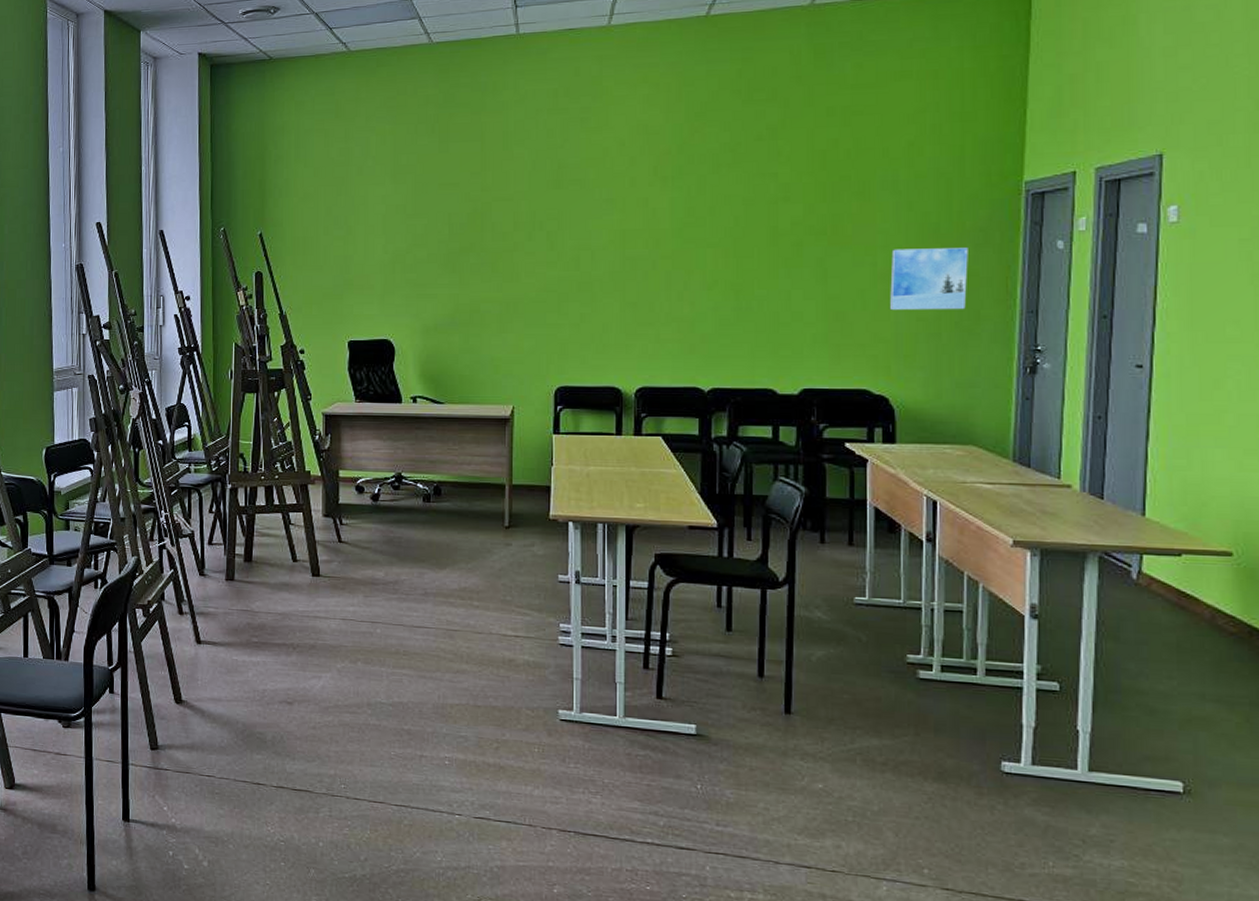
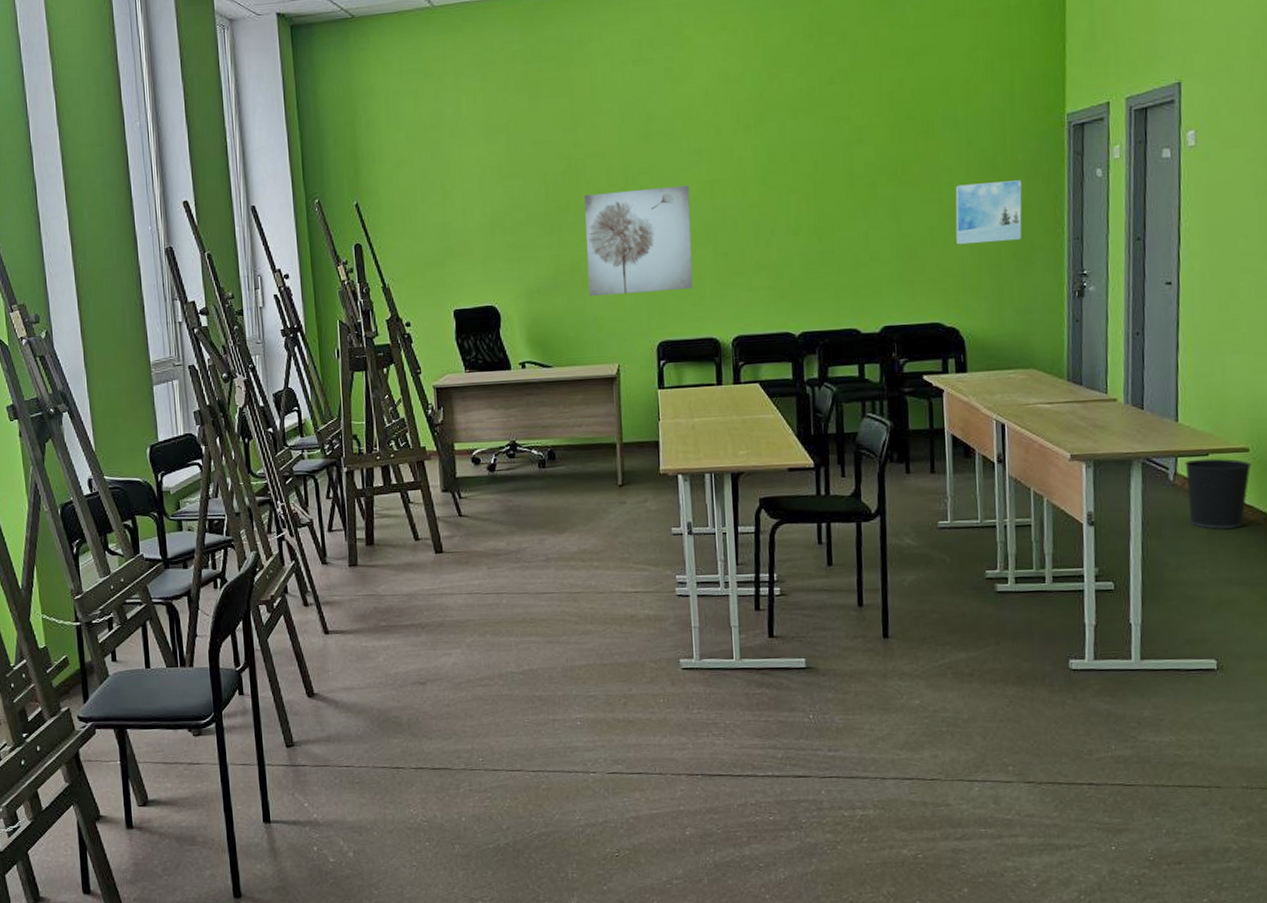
wall art: none [487,234,598,336] -> present [584,185,693,296]
wastebasket: none [1152,558,1235,639] -> present [1185,458,1252,529]

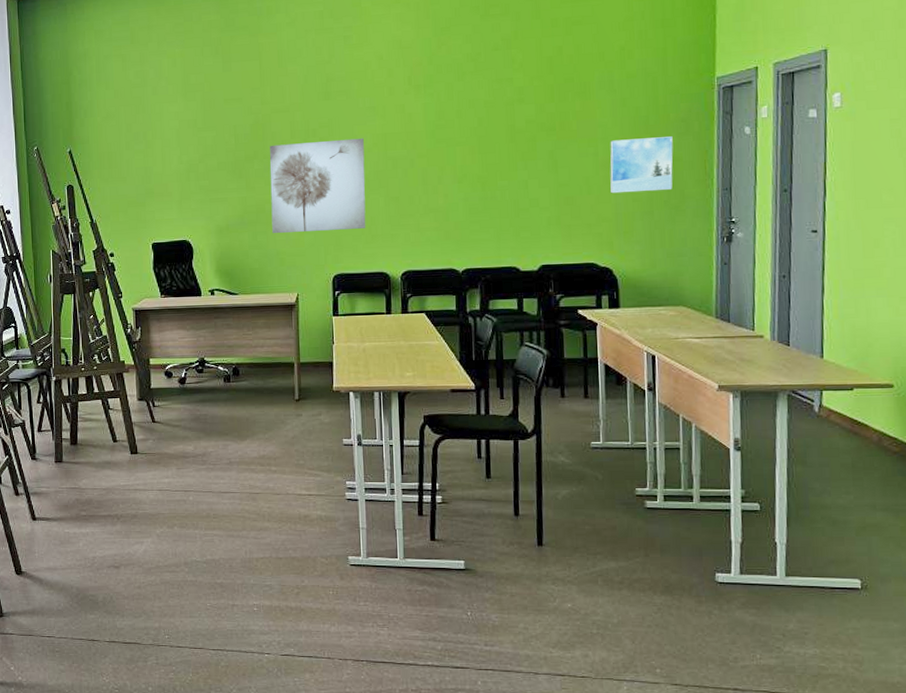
wastebasket: present [1185,458,1252,529] -> none [830,393,896,458]

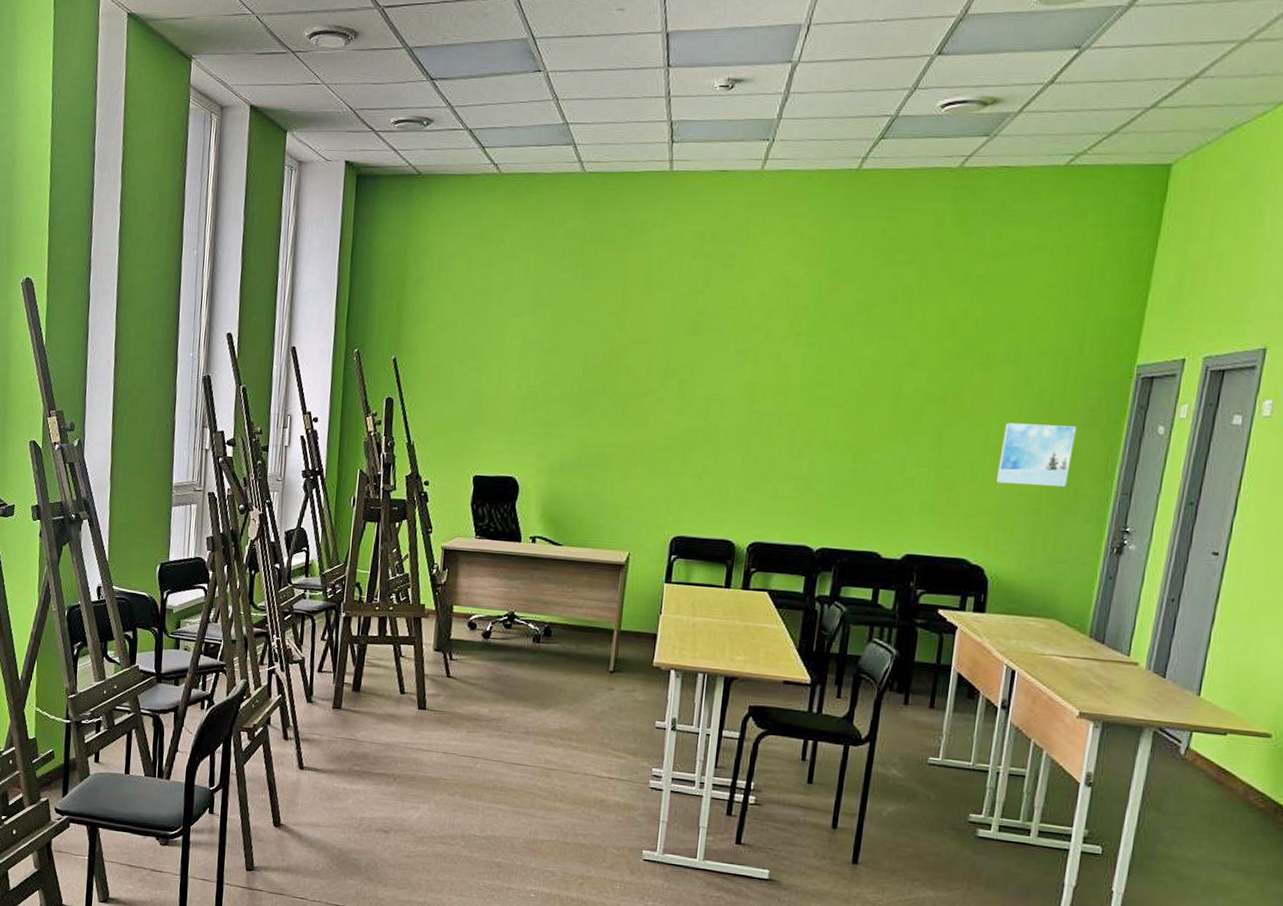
wall art: present [270,138,366,233] -> none [611,380,729,488]

